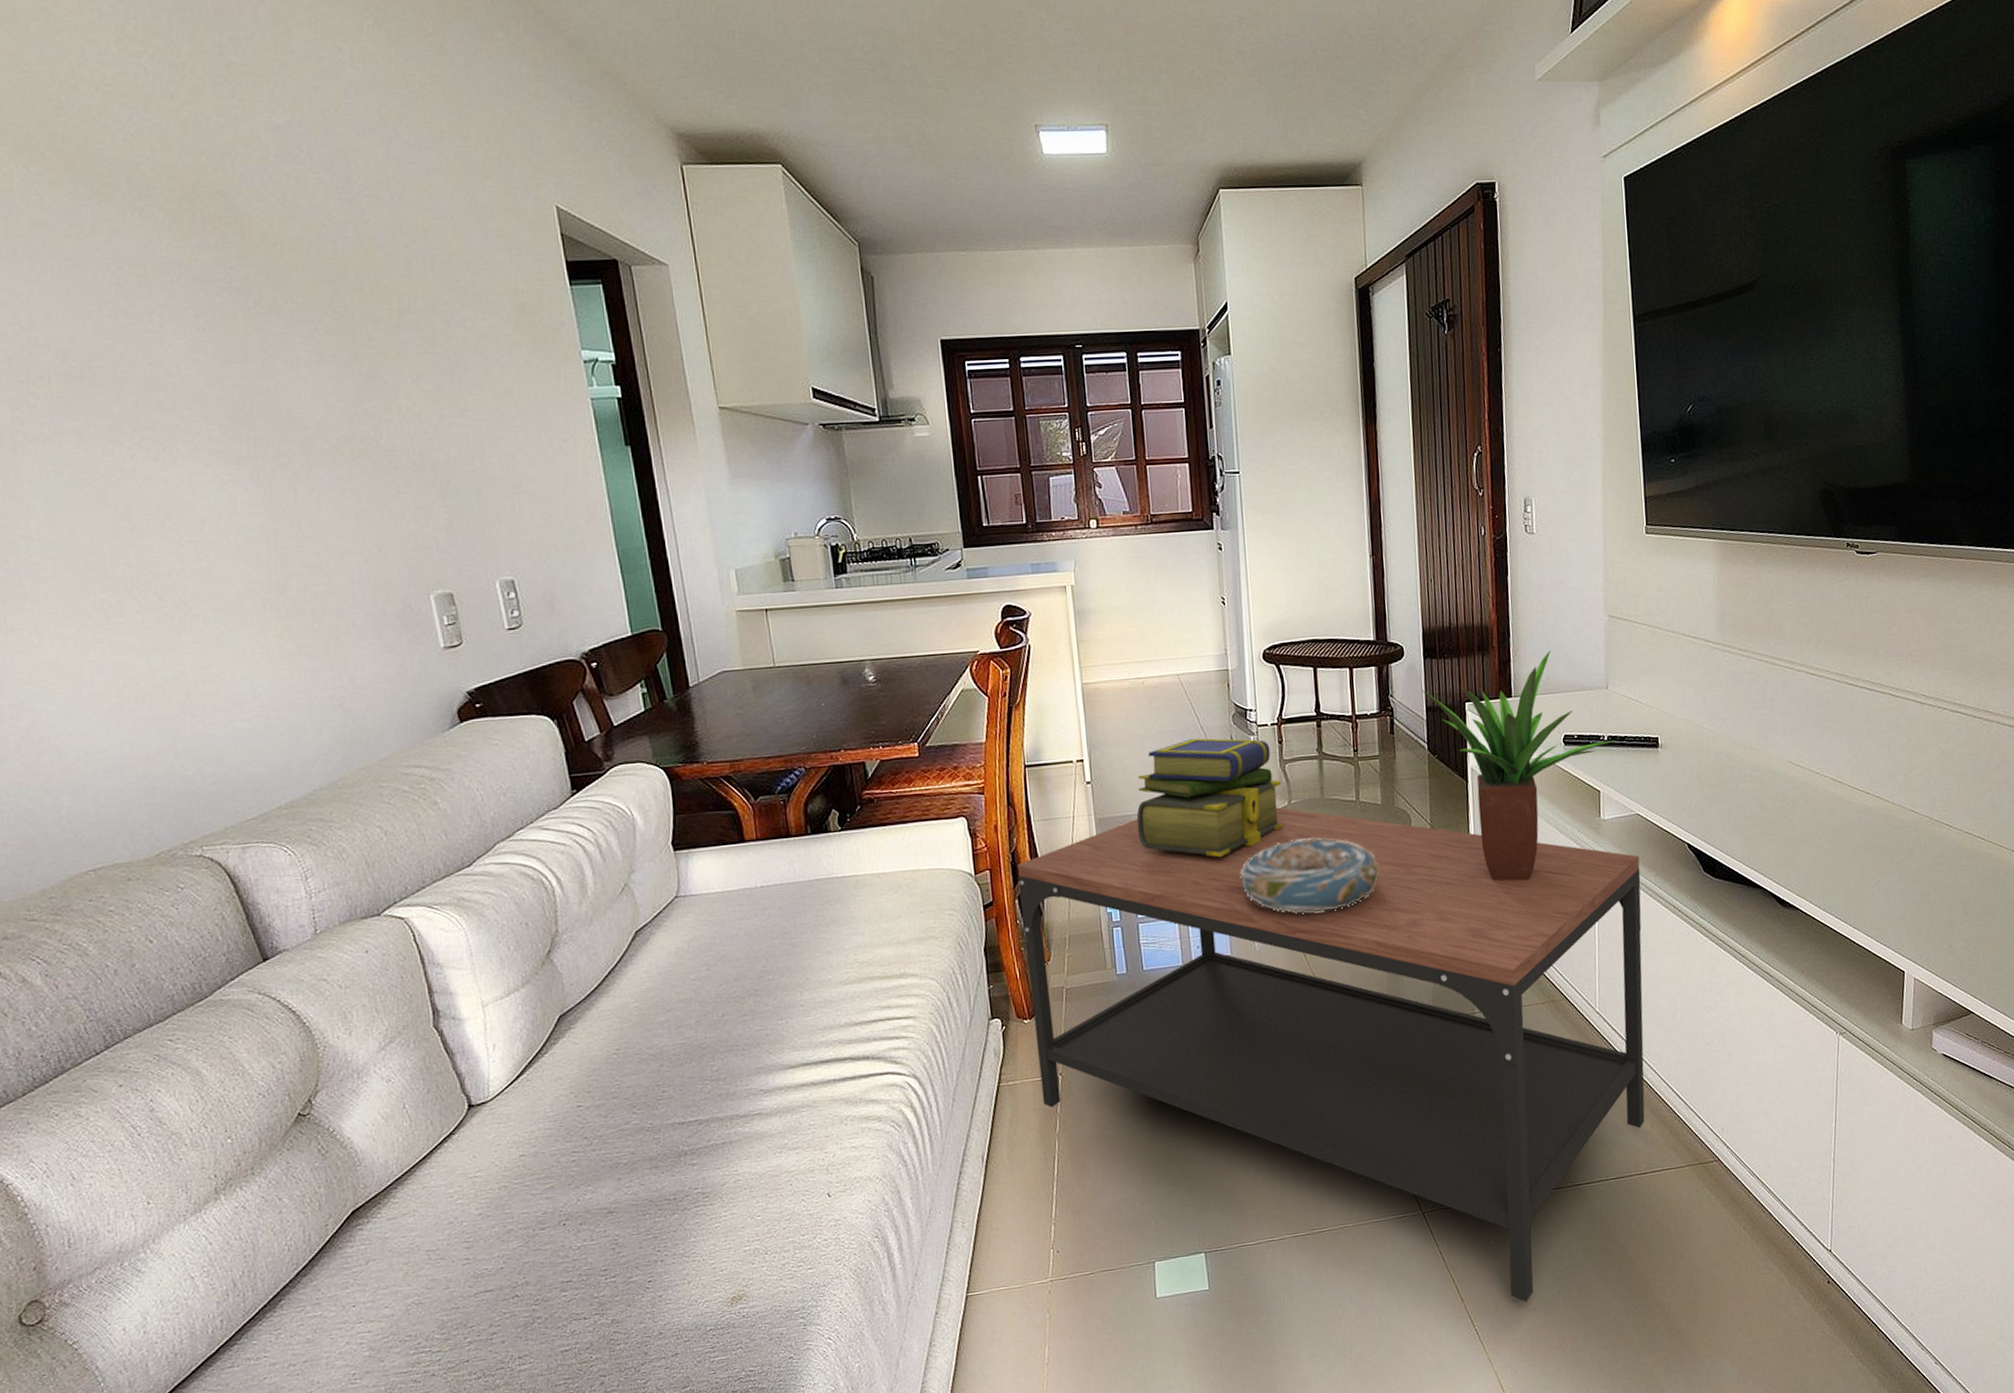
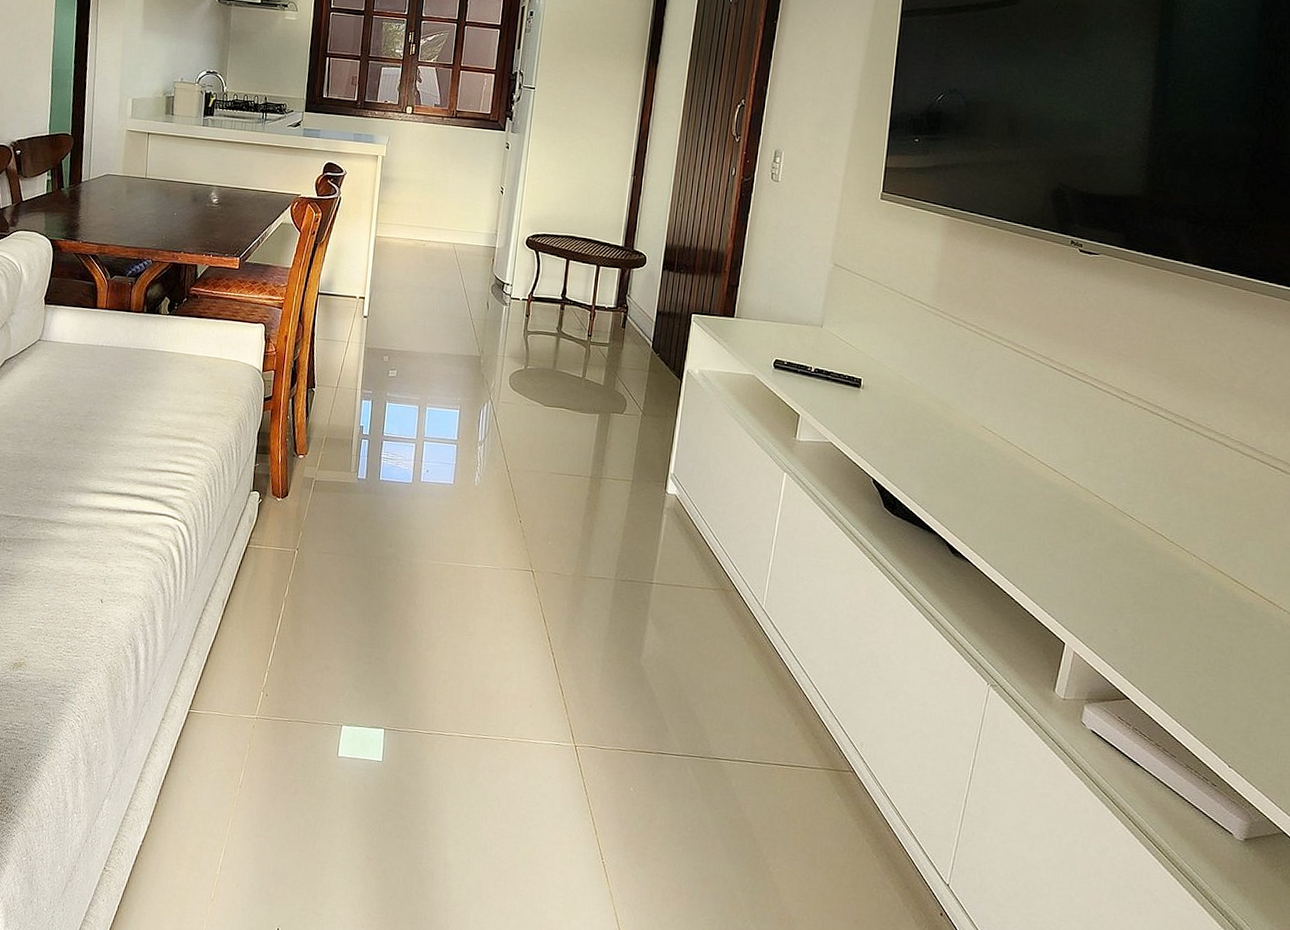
coffee table: present [1017,807,1645,1303] -> none [279,354,825,851]
stack of books: present [1136,738,1283,857] -> none [396,298,522,400]
decorative bowl: present [1240,837,1379,914] -> none [472,399,591,467]
potted plant: present [1421,650,1615,881] -> none [656,283,821,479]

